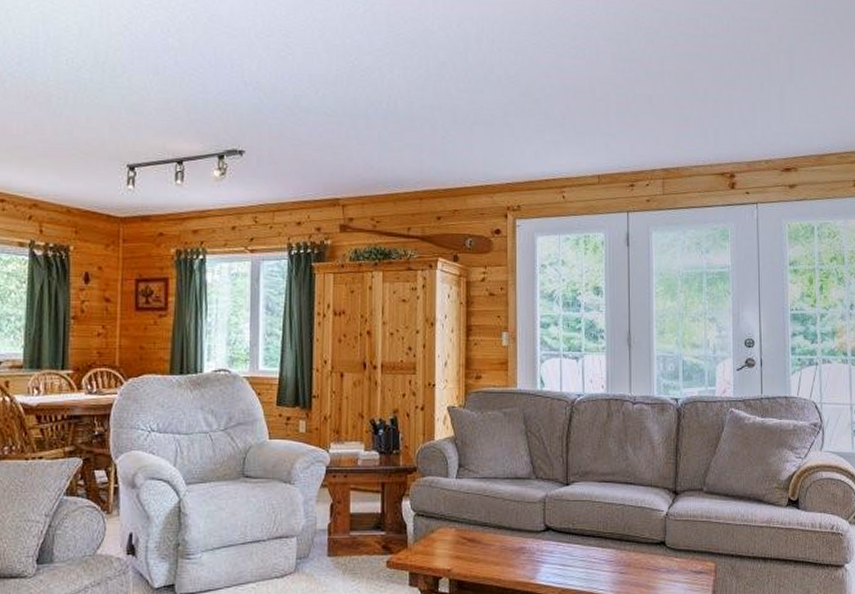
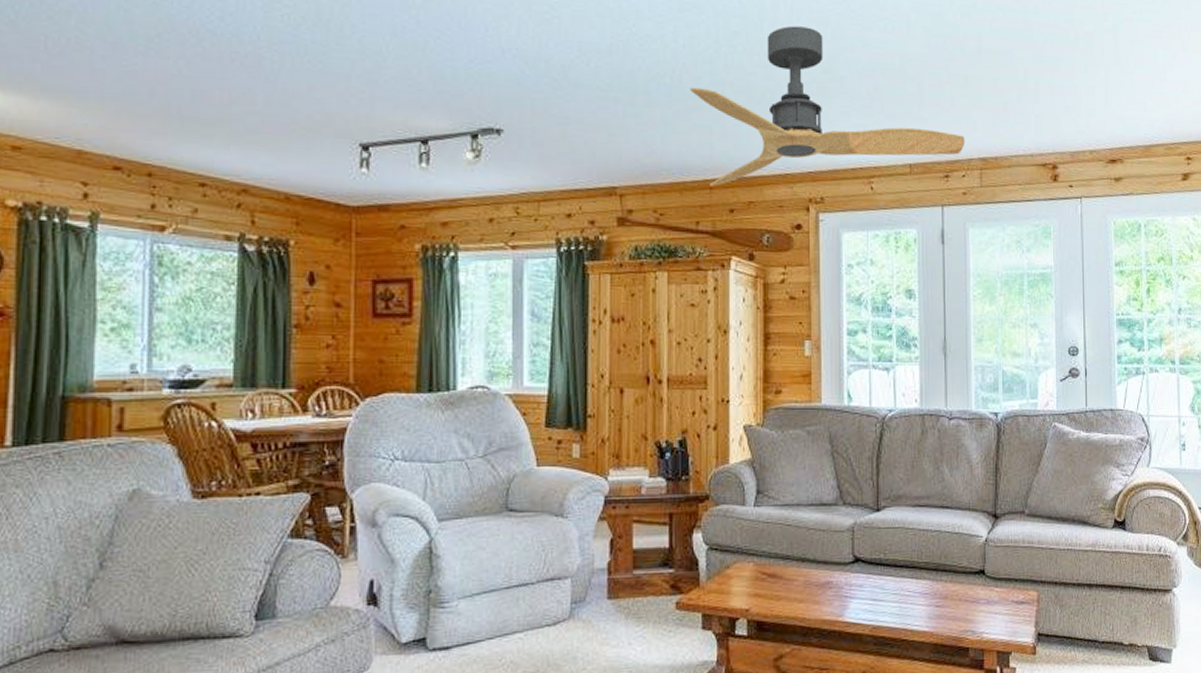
ceiling fan: none [403,55,649,198] -> present [690,25,965,187]

